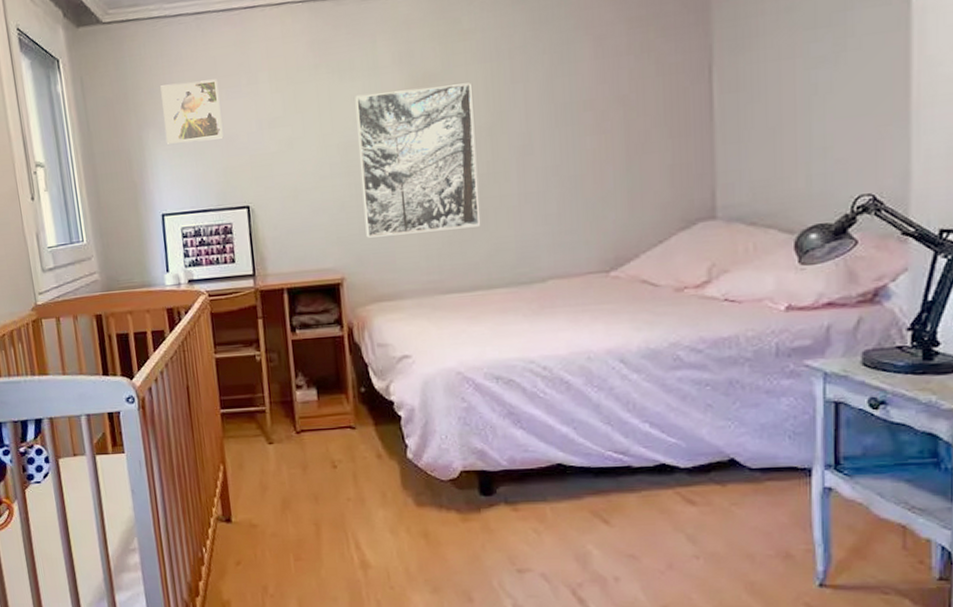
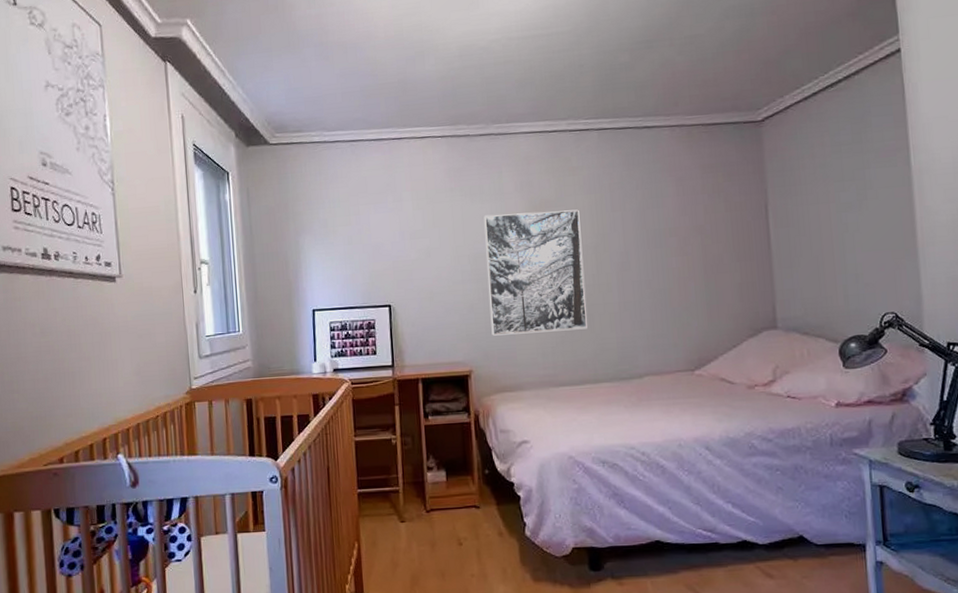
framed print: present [160,79,224,144] -> none [317,195,371,249]

